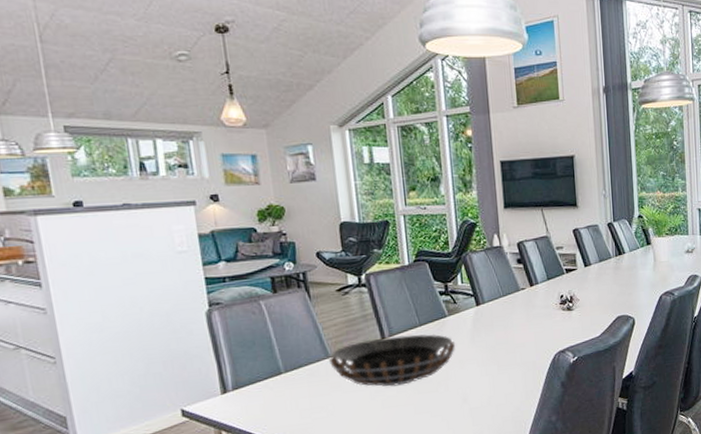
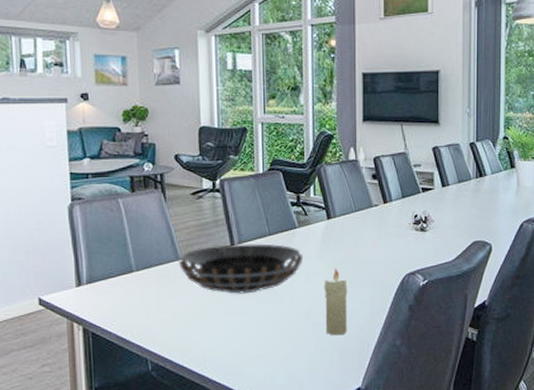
candle: none [477,352,504,418] -> present [323,268,348,336]

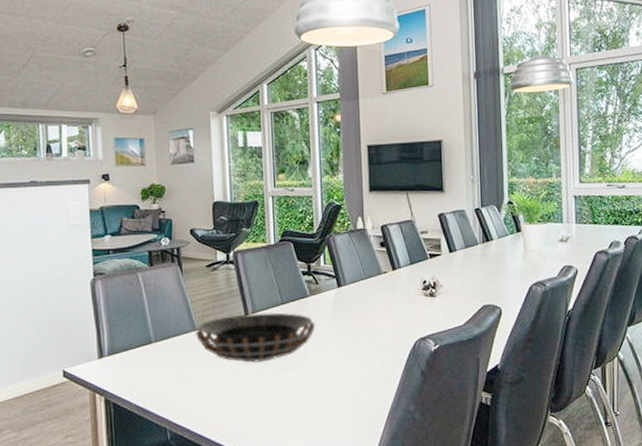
candle: present [323,268,348,336] -> none [336,335,361,403]

